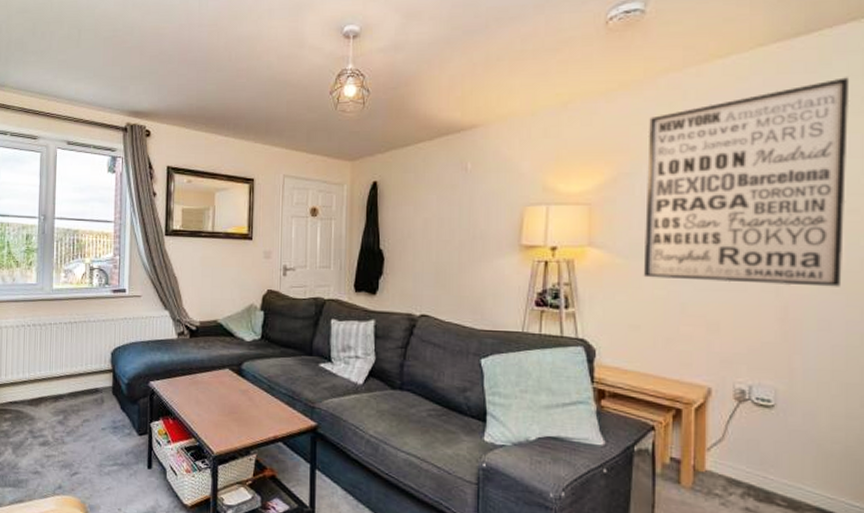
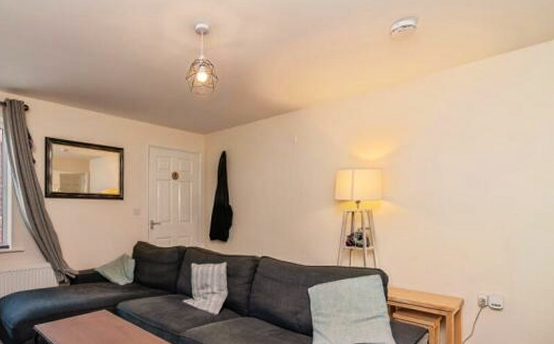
wall art: present [643,77,850,287] -> none [419,81,543,225]

